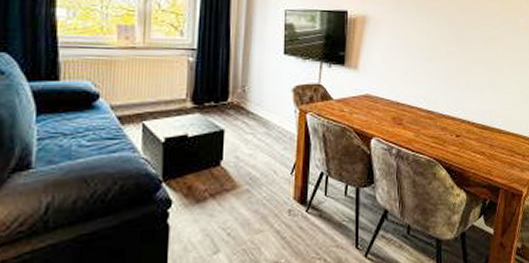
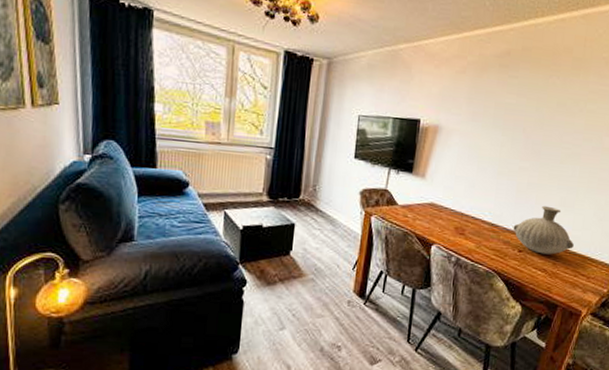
vase: none [448,88,506,137] -> present [513,205,574,255]

